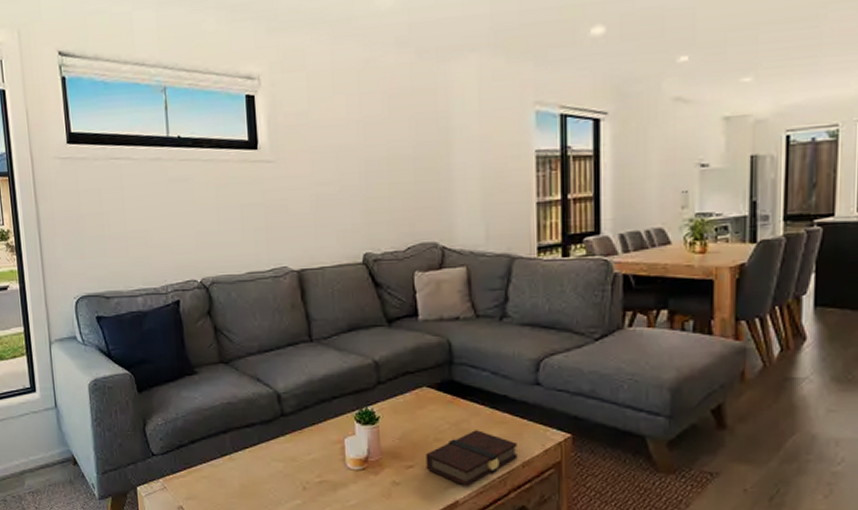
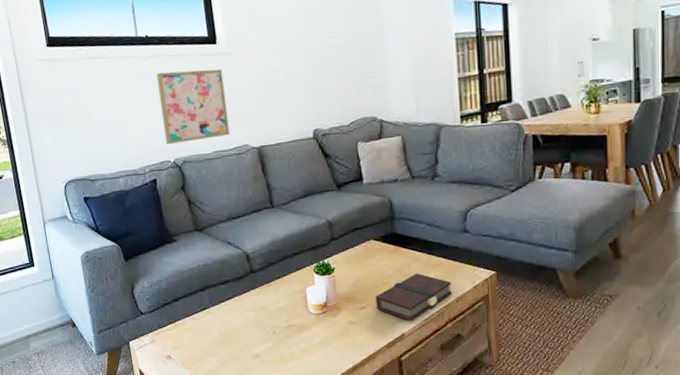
wall art: none [187,178,267,262] -> present [156,68,230,145]

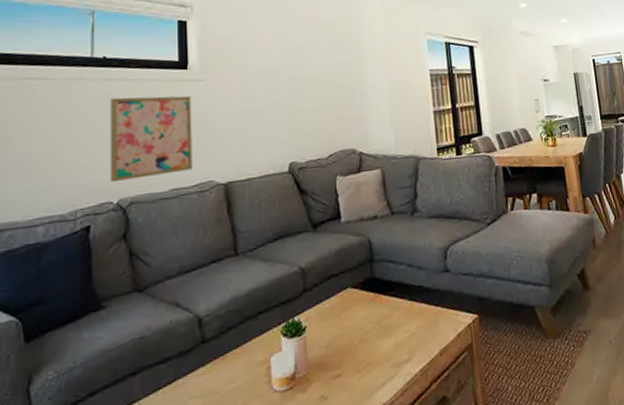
book: present [375,273,452,322] -> none [352,324,435,388]

